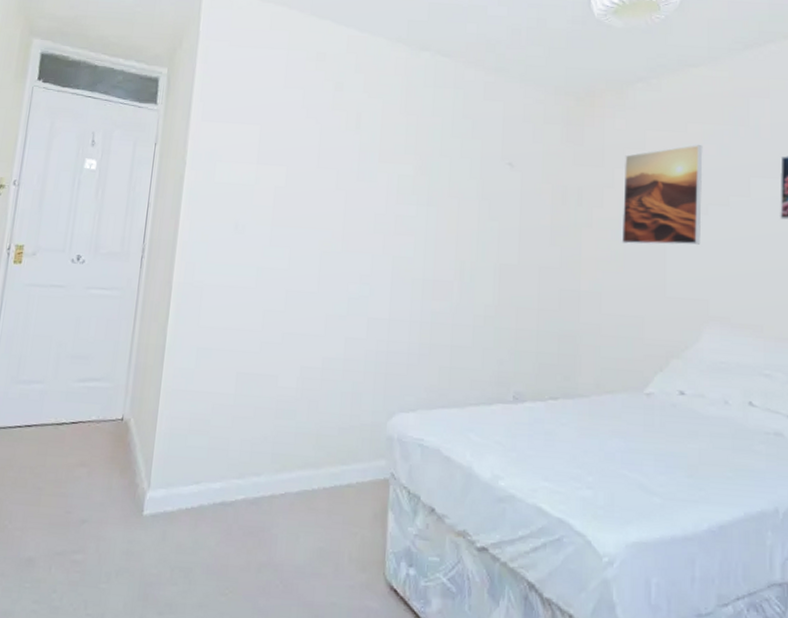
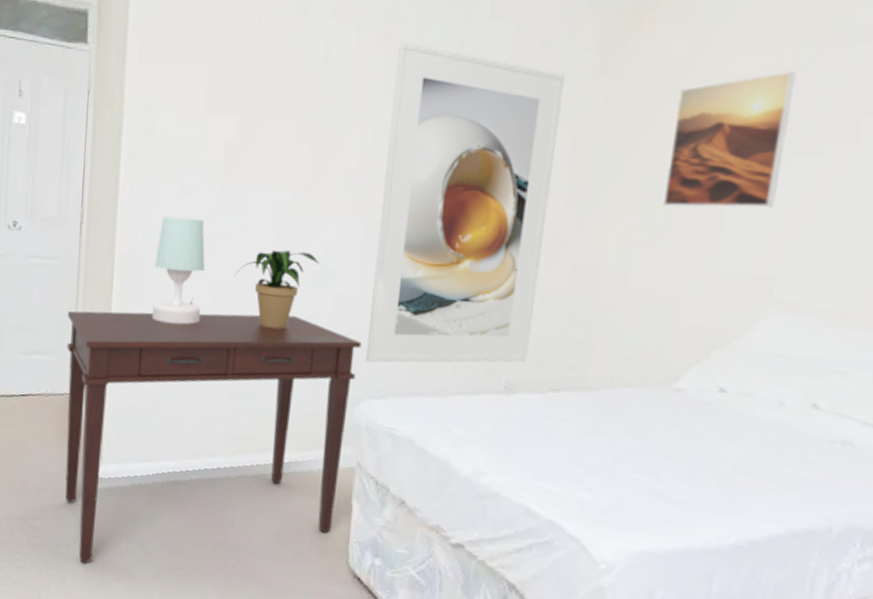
desk: none [109,338,392,599] -> present [65,310,362,564]
table lamp: none [204,251,255,349] -> present [151,216,205,325]
potted plant: none [281,280,355,351] -> present [234,250,320,329]
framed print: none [395,113,541,379] -> present [365,42,565,363]

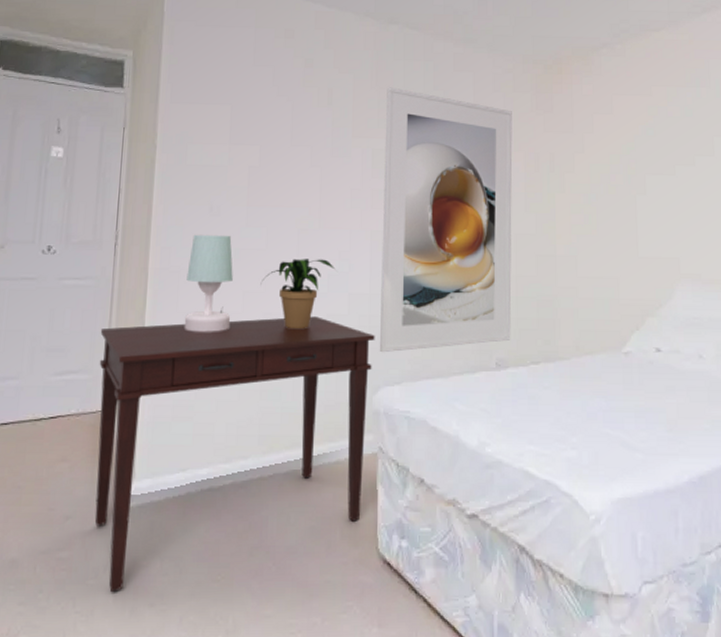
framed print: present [662,72,797,208] -> none [593,107,670,207]

